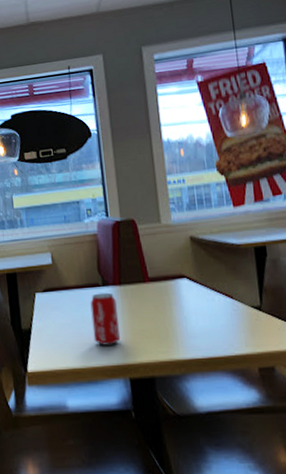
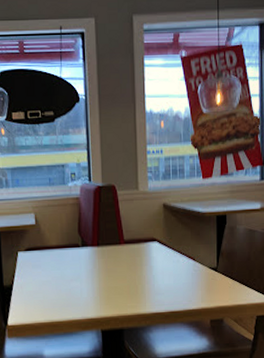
soda can: present [90,292,121,345] -> none [70,253,96,301]

